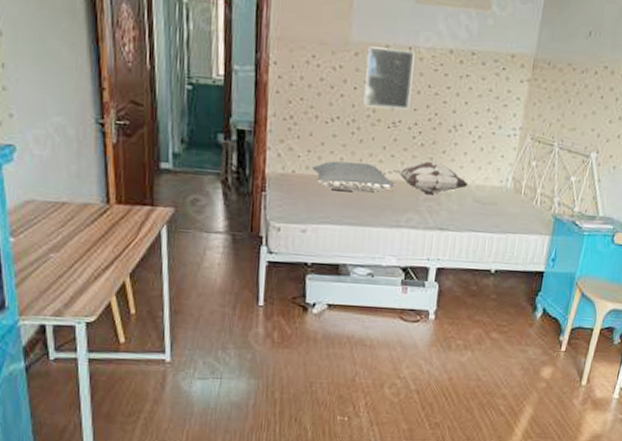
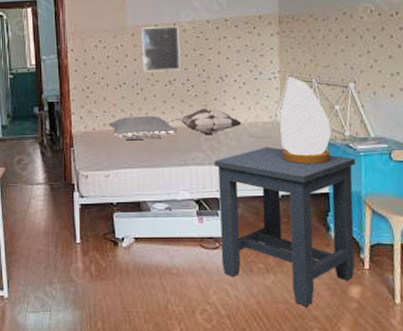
side table: none [420,215,579,384] -> present [214,147,356,306]
table lamp: none [504,136,562,241] -> present [279,76,332,165]

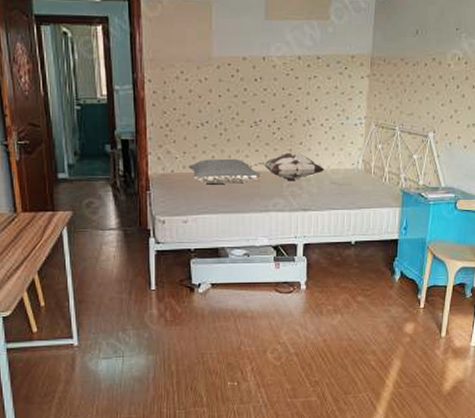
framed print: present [141,26,181,72] -> none [228,60,268,111]
side table: present [214,147,356,306] -> none [294,194,426,342]
table lamp: present [279,76,332,165] -> none [360,123,407,212]

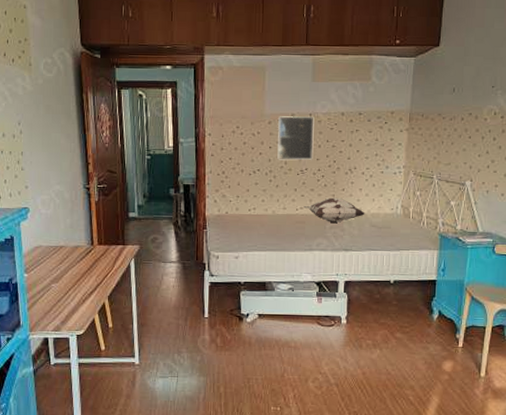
pillow: present [188,158,260,184] -> none [240,202,305,225]
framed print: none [228,60,268,111] -> present [277,116,314,161]

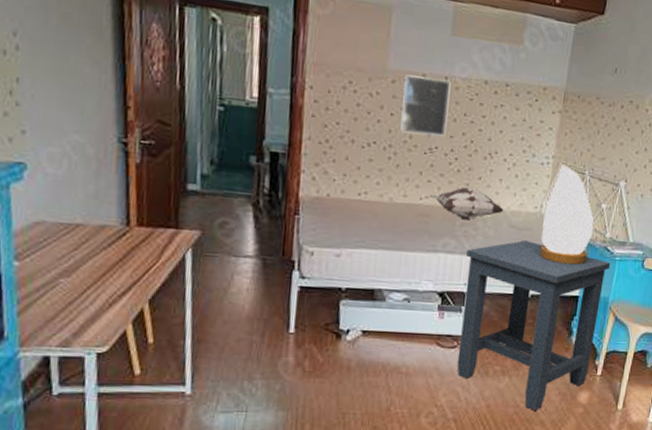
side table: none [335,237,463,377] -> present [457,240,611,410]
table lamp: none [399,172,445,255] -> present [540,164,594,266]

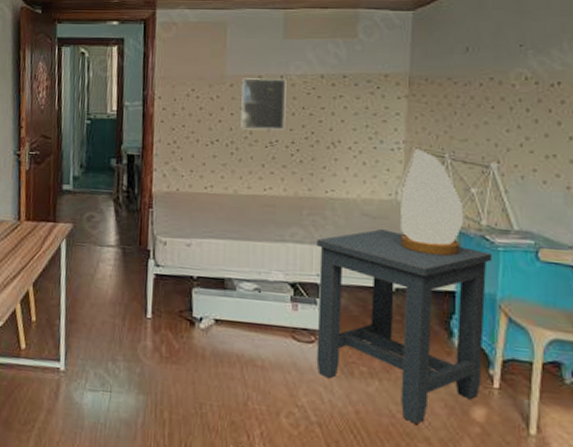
decorative pillow: present [429,186,504,219] -> none [273,176,354,208]

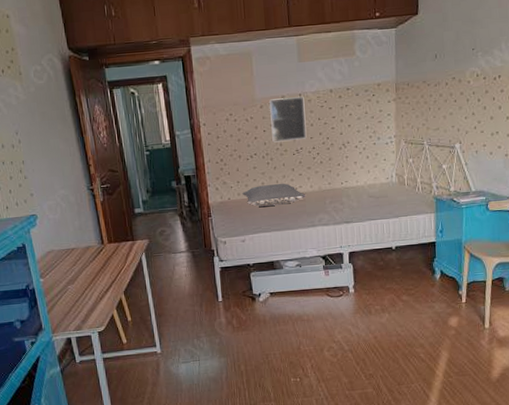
pillow: none [194,179,276,208] -> present [242,183,305,207]
side table: present [316,229,493,424] -> none [338,205,459,337]
table lamp: present [401,149,464,257] -> none [395,140,439,219]

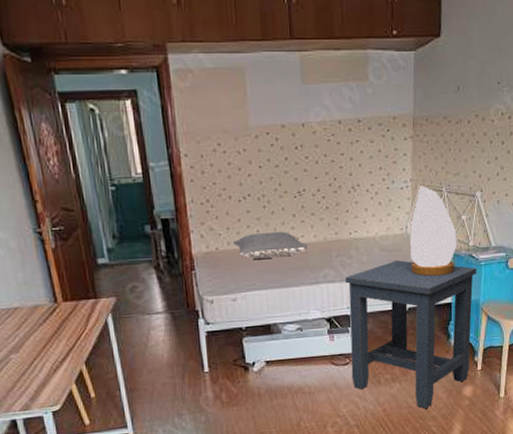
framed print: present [269,97,307,143] -> none [266,127,311,182]
side table: none [338,205,459,337] -> present [345,260,477,409]
table lamp: none [395,140,439,219] -> present [410,185,457,277]

